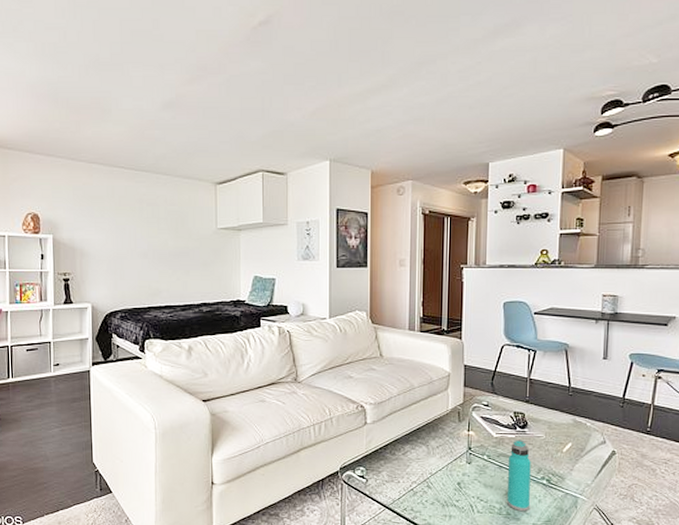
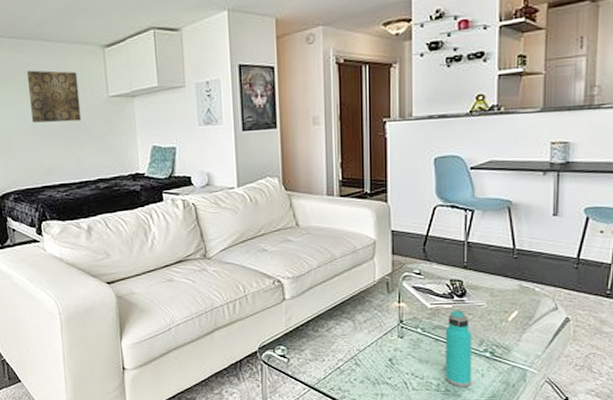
wall art: none [142,200,191,249] -> present [26,70,82,123]

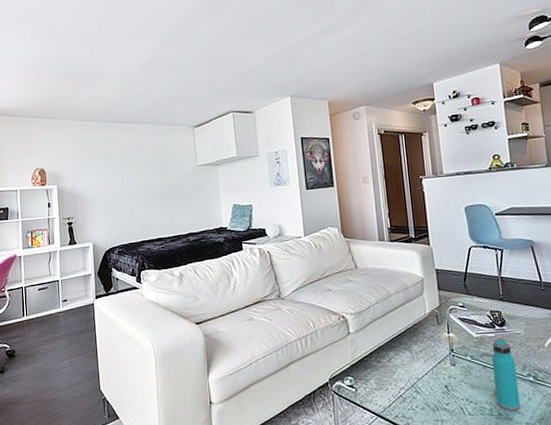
wall art: present [26,70,82,123] -> none [131,147,175,189]

